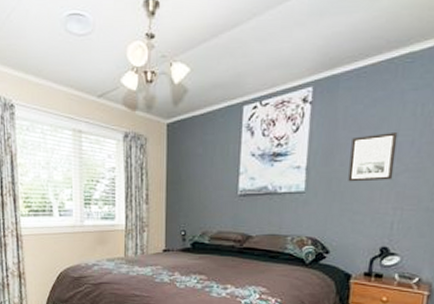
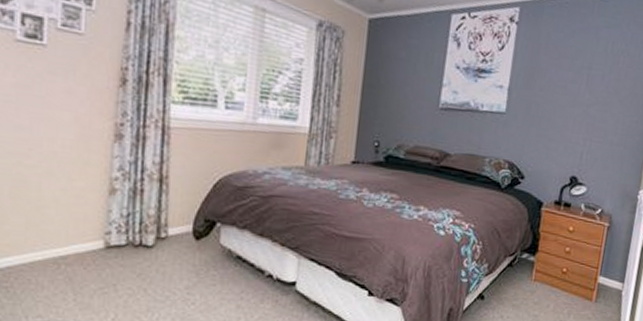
wall art: present [348,133,398,182] -> none [546,64,591,111]

